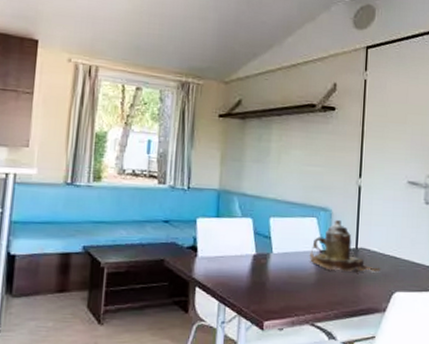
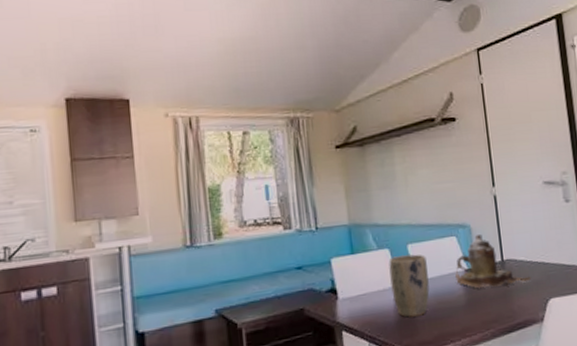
plant pot: none [248,226,285,286] -> present [388,254,430,318]

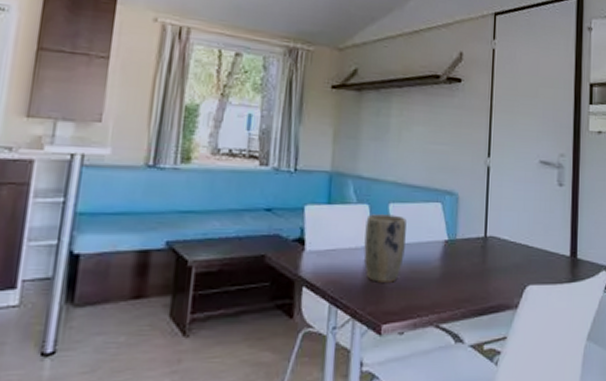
teapot: present [455,233,531,289] -> none [434,204,512,265]

